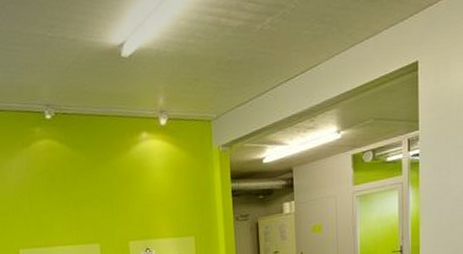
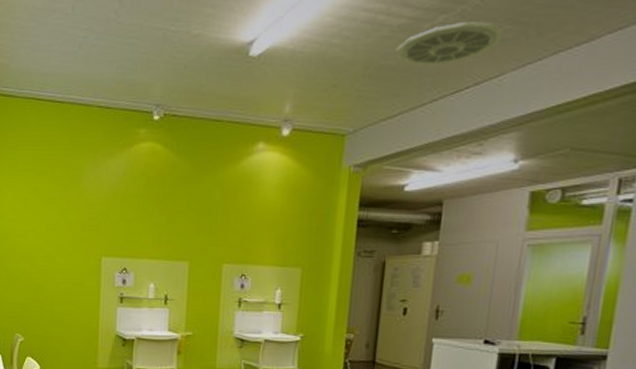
ceiling vent: none [239,22,316,60] -> present [396,22,505,66]

